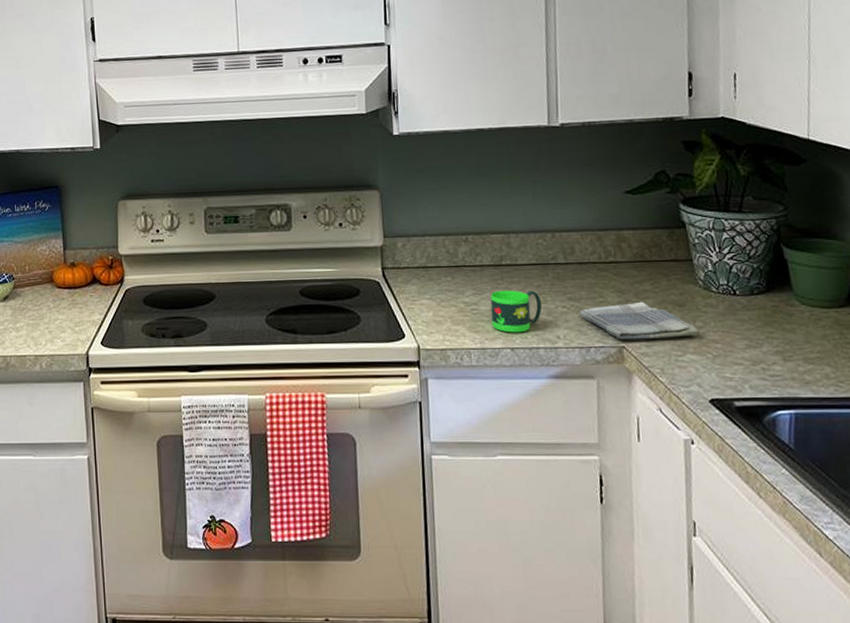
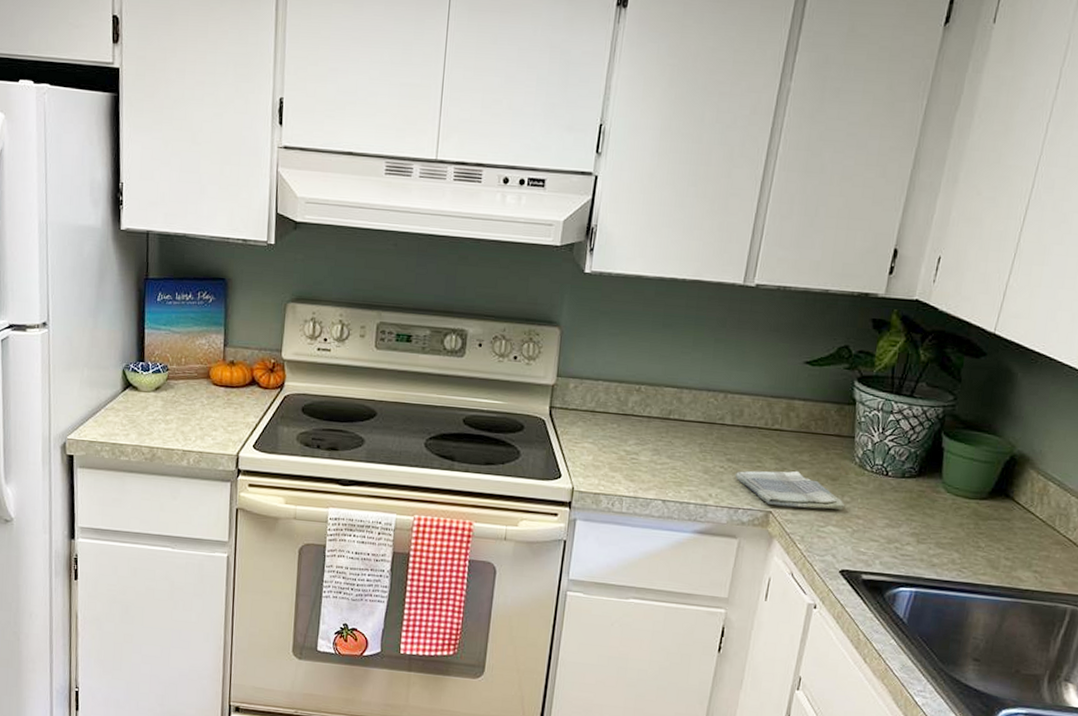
mug: present [490,290,543,333] -> none [648,443,702,487]

